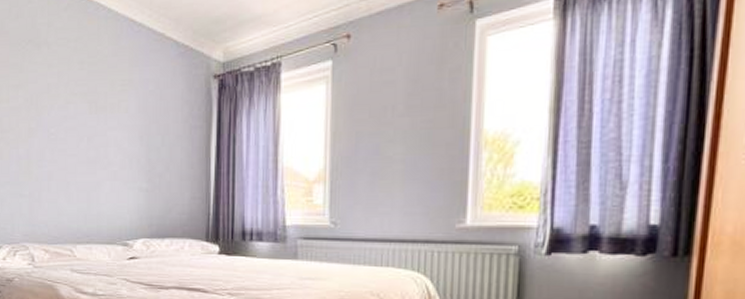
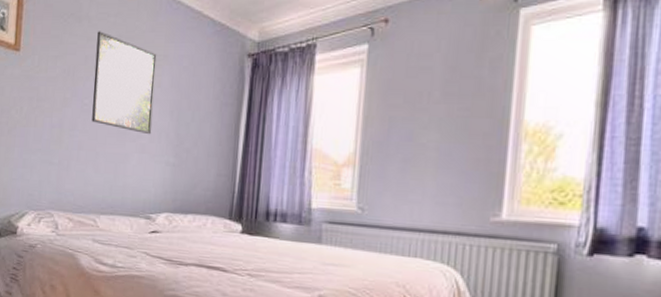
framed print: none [58,57,123,162] -> present [92,31,157,135]

